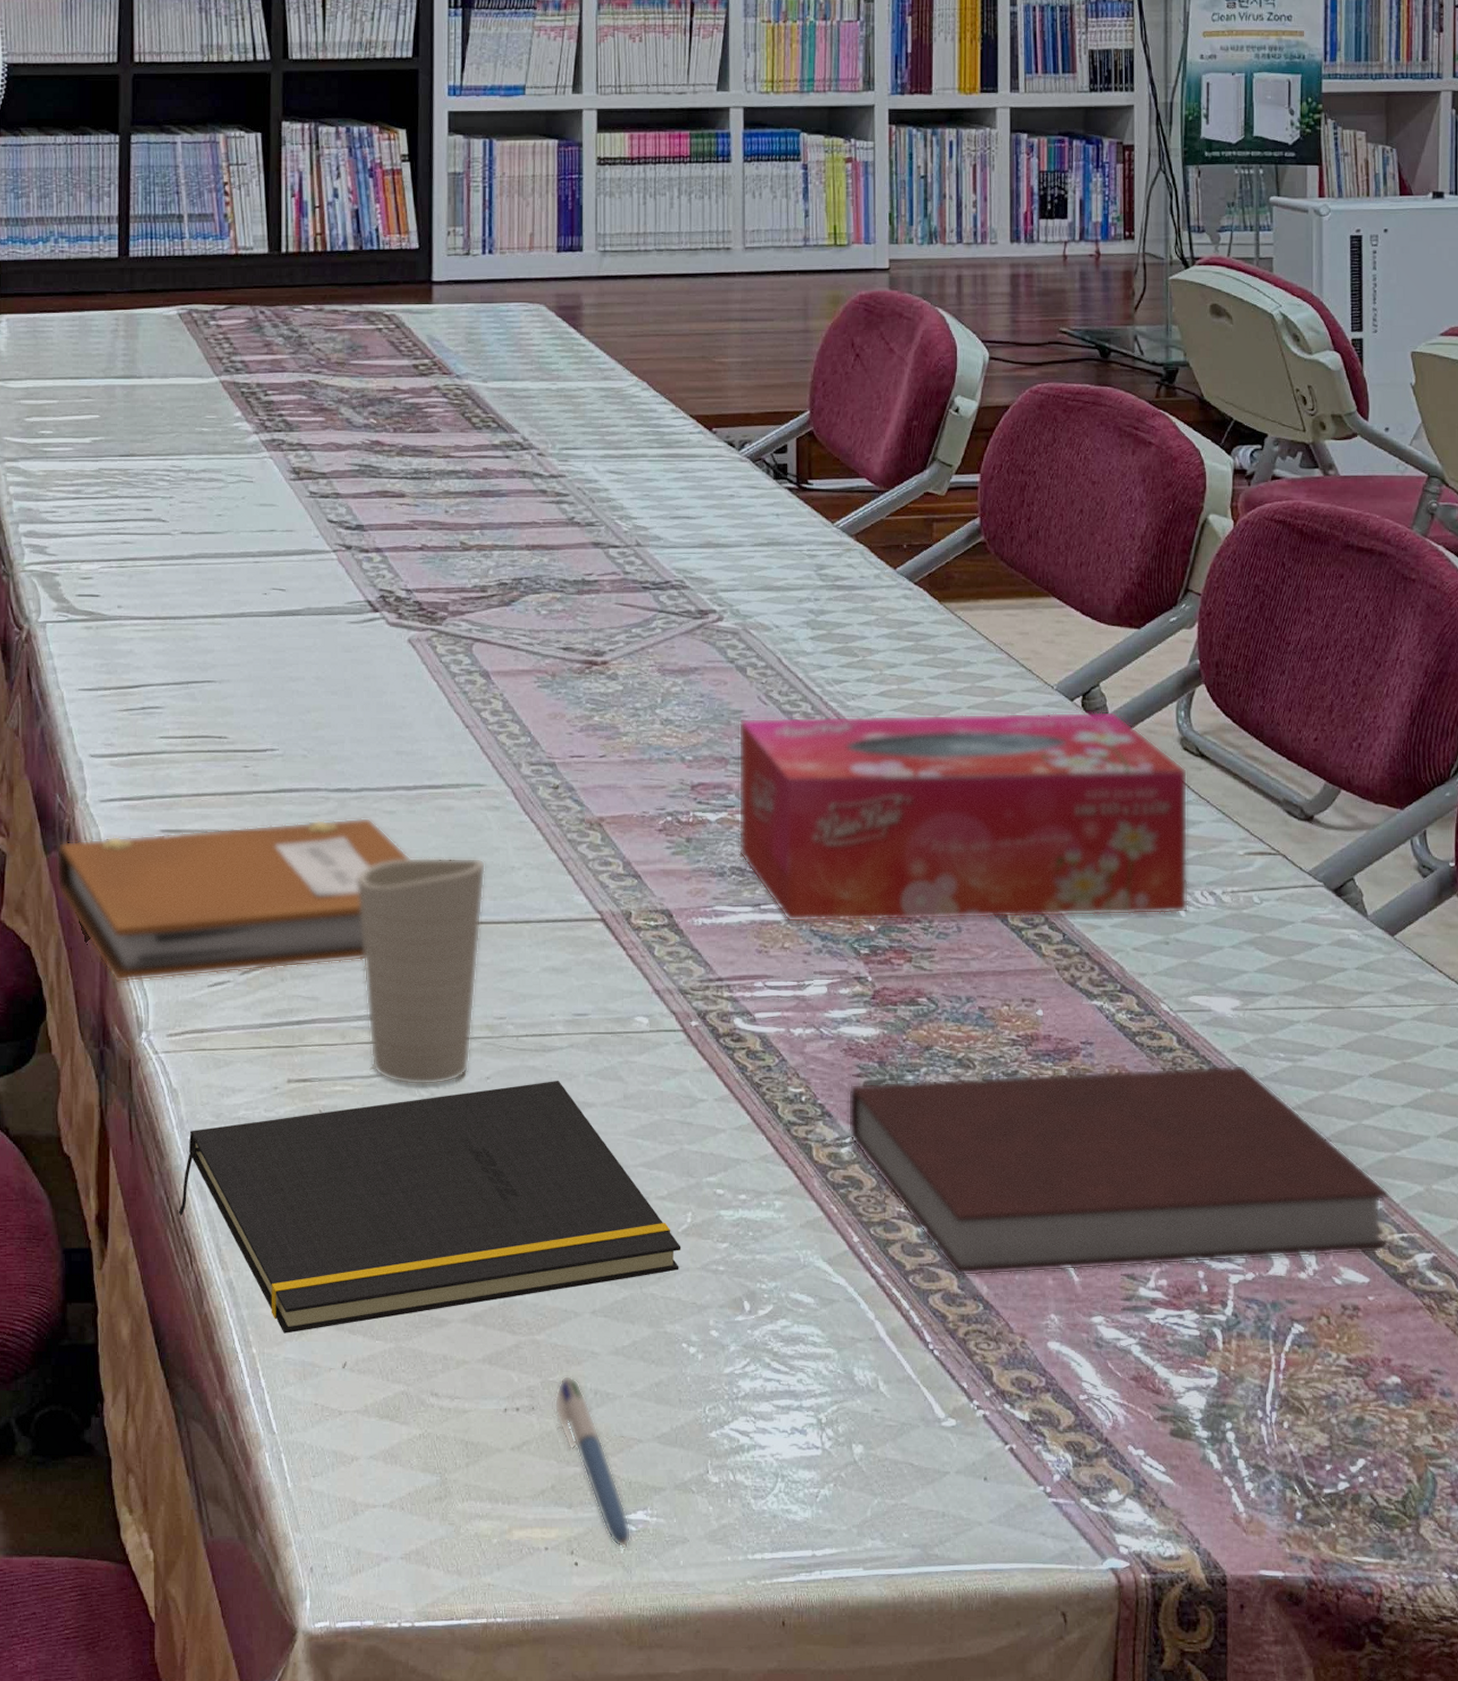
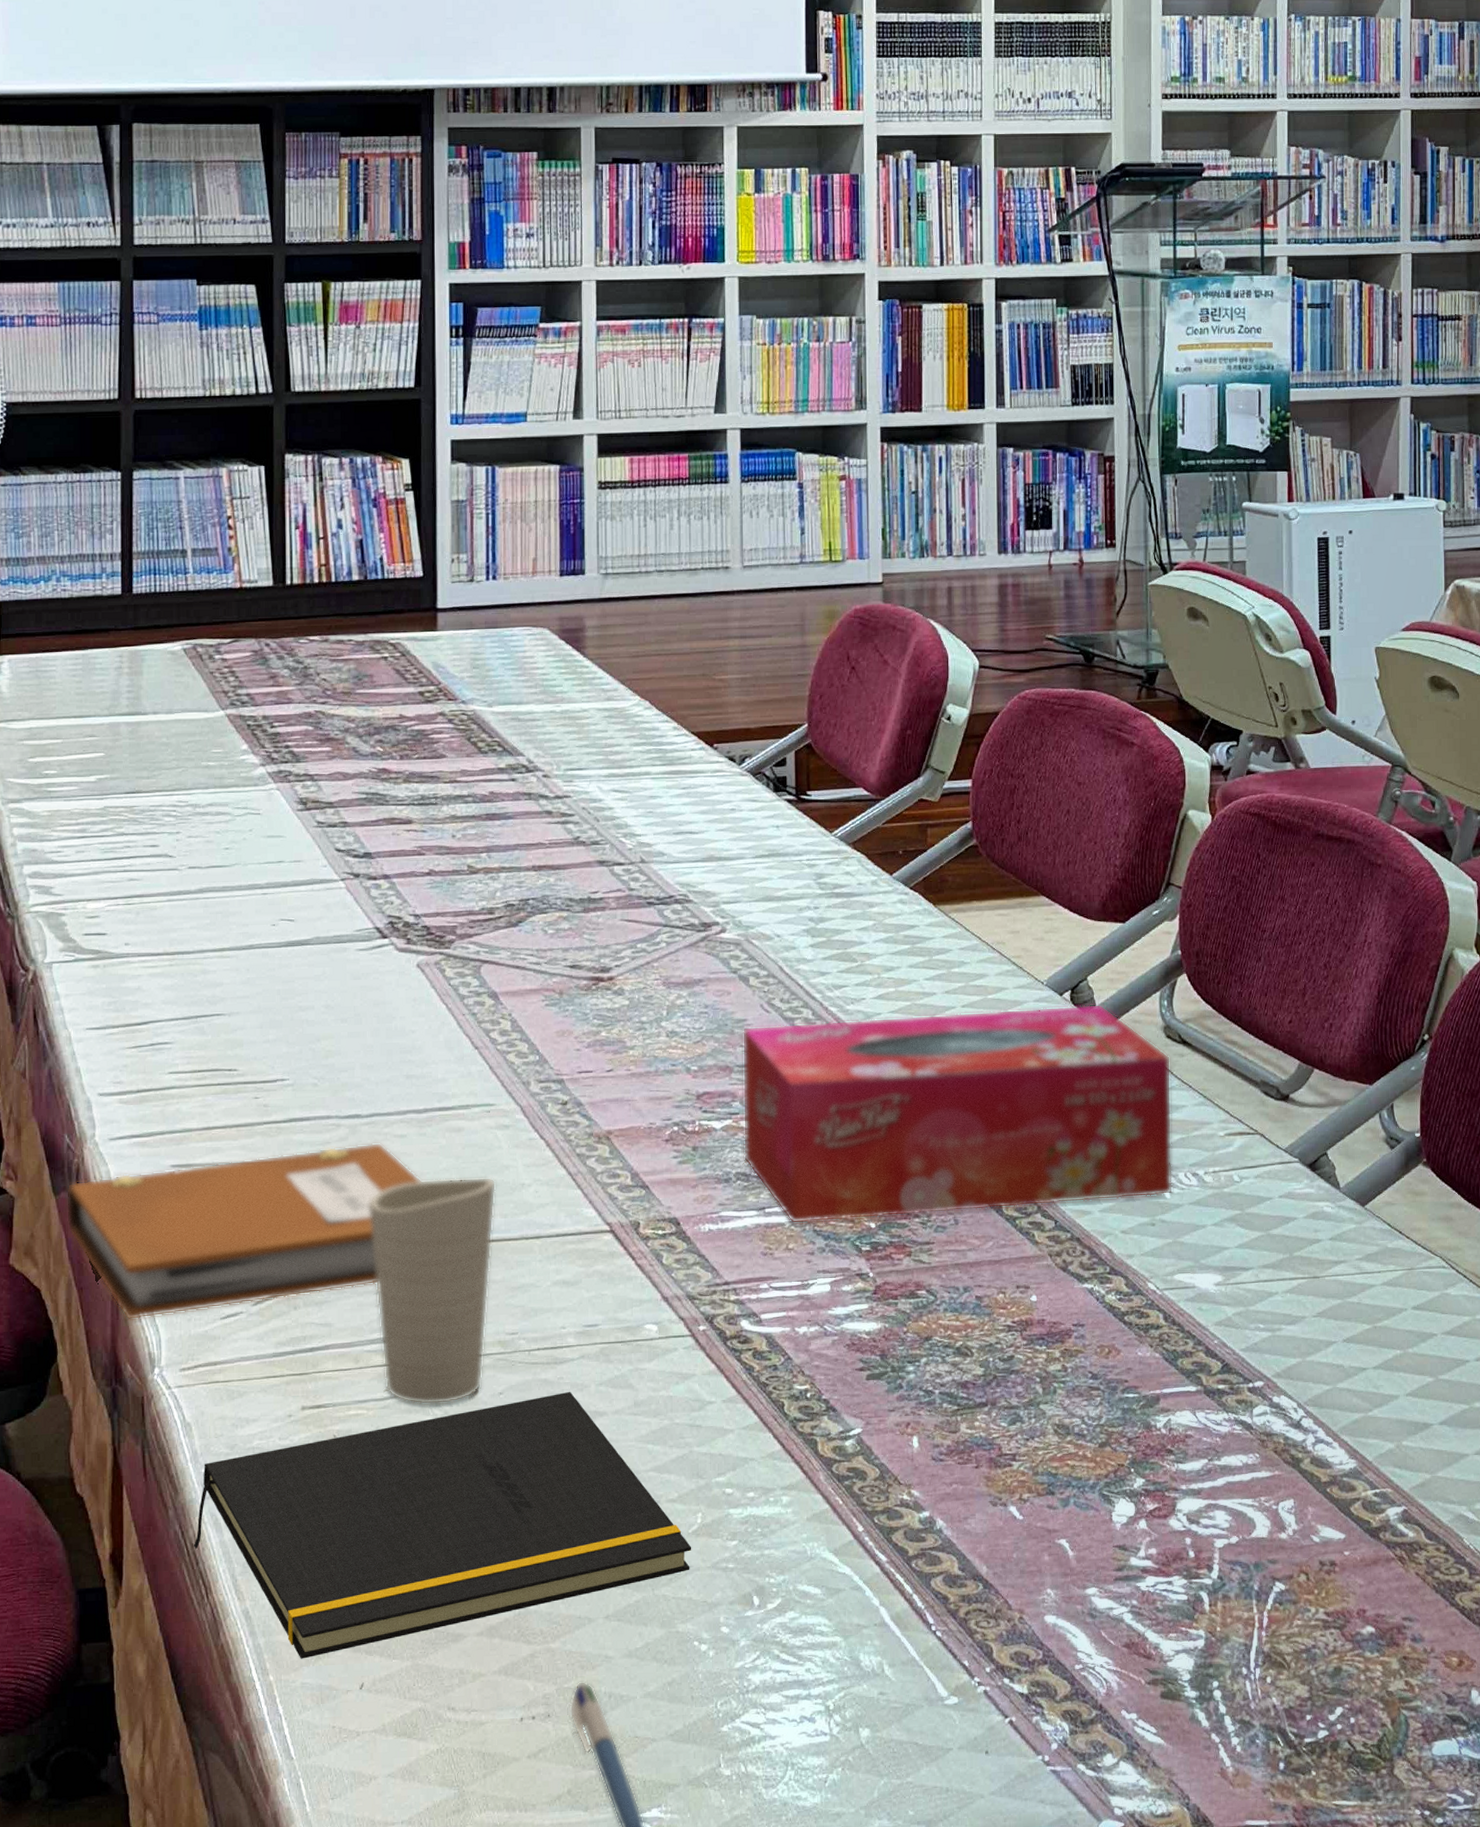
notebook: present [848,1064,1391,1276] -> none [851,1337,1365,1558]

